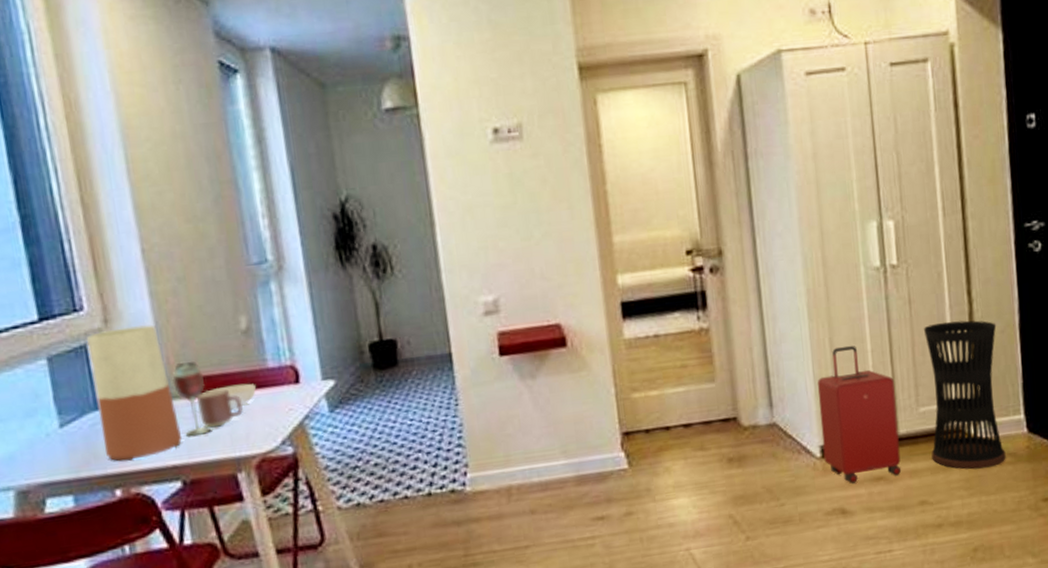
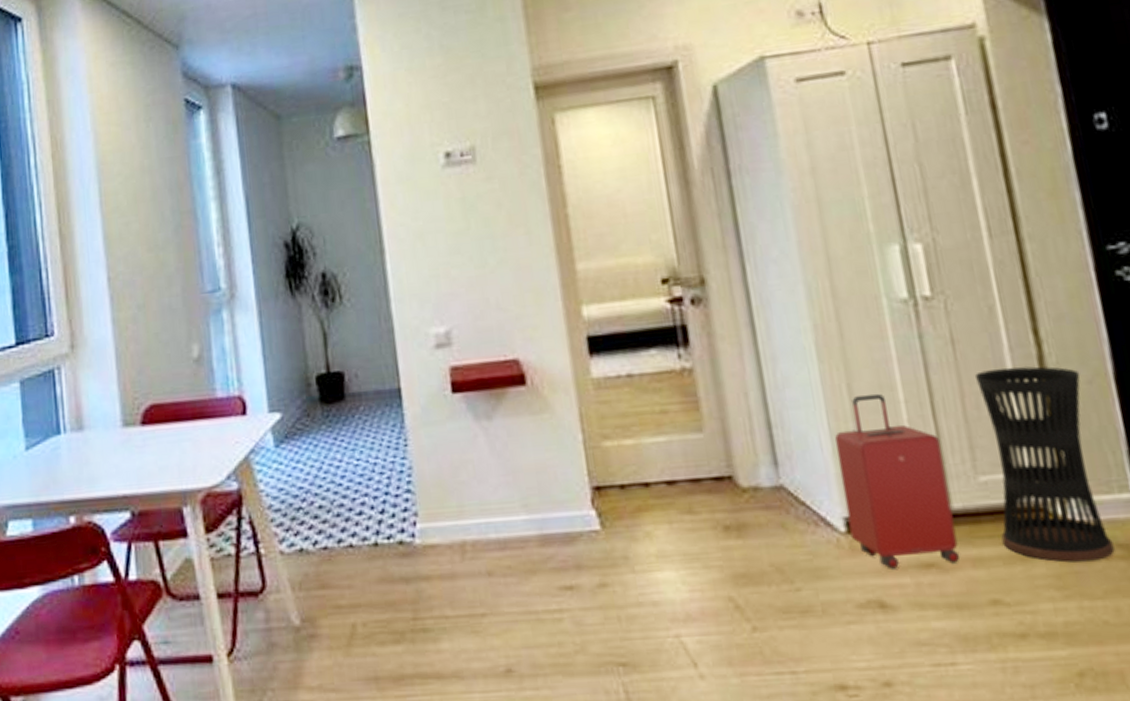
vase: present [86,324,183,461] -> none [54,351,134,487]
wineglass: present [171,361,211,438] -> none [127,389,160,467]
mug: present [196,389,243,428] -> none [148,418,191,458]
bowl: present [201,383,257,411] -> none [153,413,205,441]

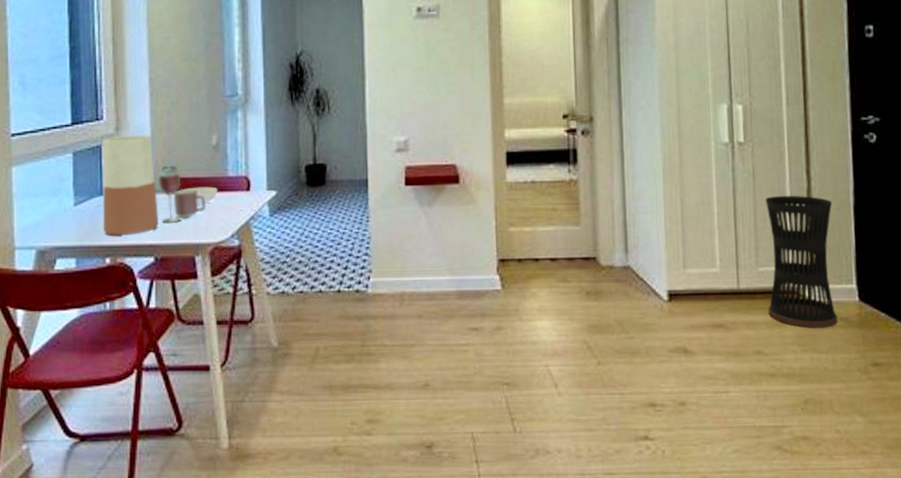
vase: none [54,351,134,487] -> present [101,135,159,236]
wineglass: none [127,389,160,467] -> present [157,165,181,224]
mug: none [148,418,191,458] -> present [173,189,206,218]
bowl: none [153,413,205,441] -> present [177,187,218,207]
suitcase: present [834,393,959,569] -> none [667,206,740,327]

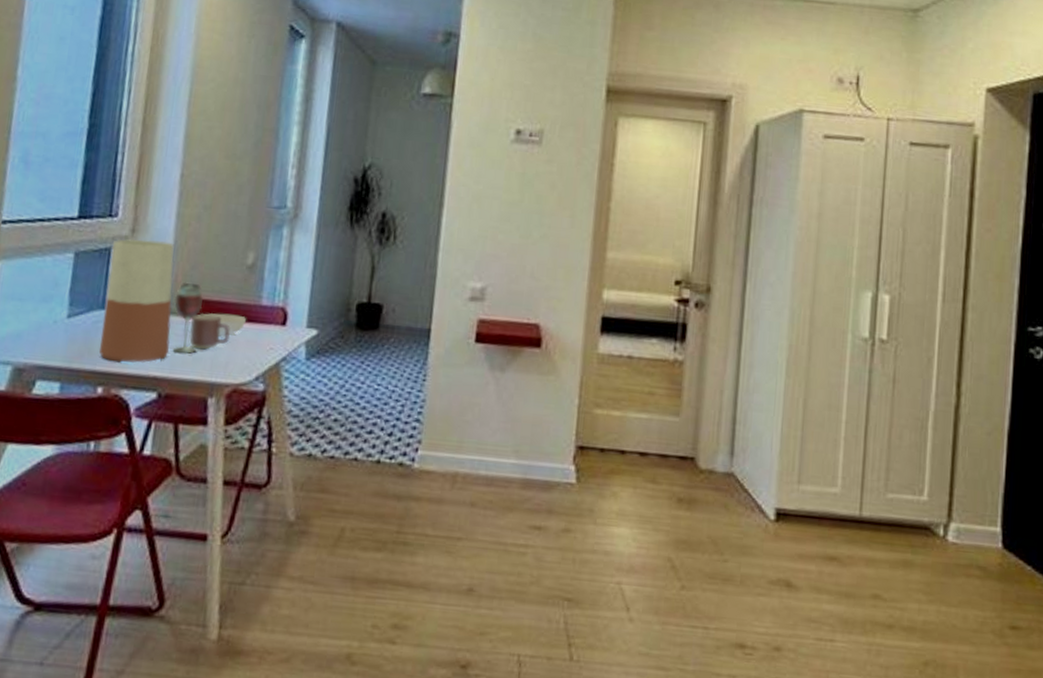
umbrella stand: present [765,195,838,328] -> none [892,409,984,576]

